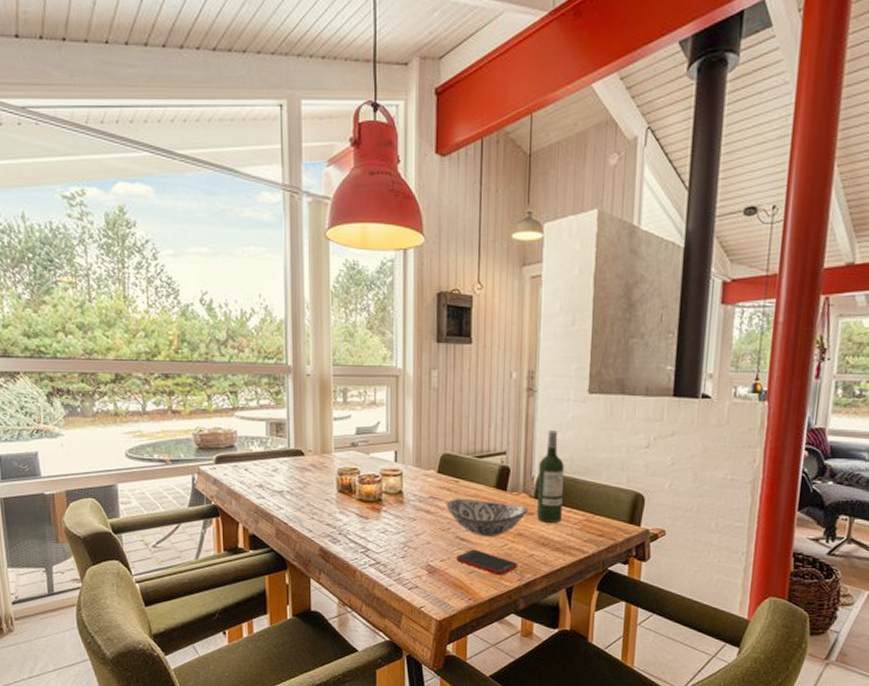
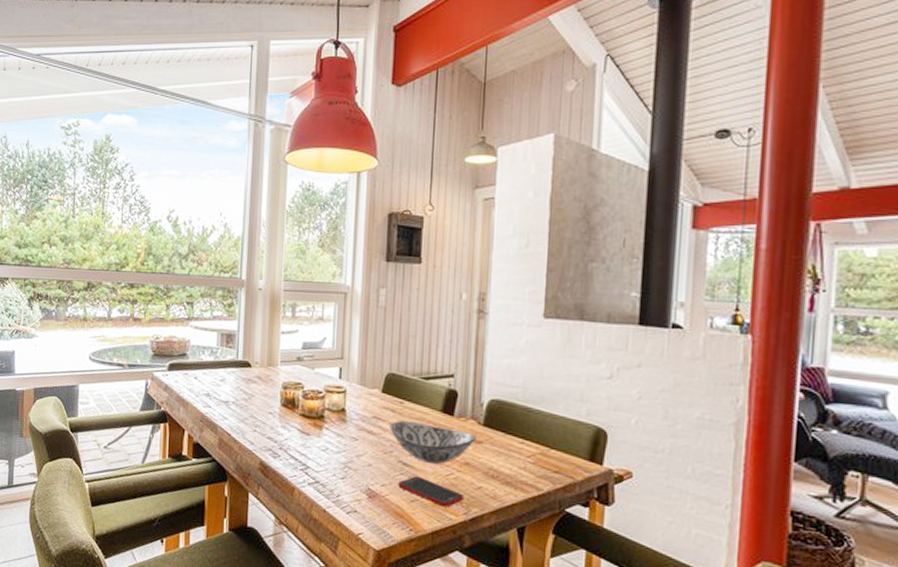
wine bottle: present [537,430,564,523] -> none [486,355,517,454]

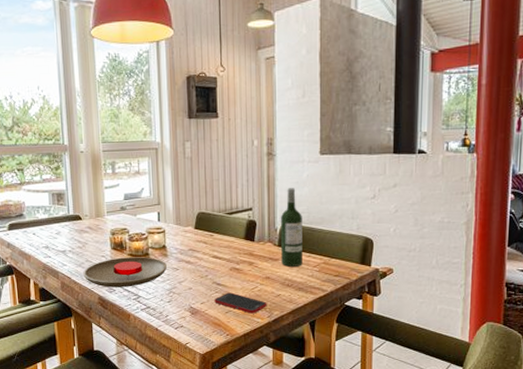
plate: none [245,416,344,454] -> present [83,257,167,288]
decorative bowl: present [389,420,476,464] -> none [203,249,273,281]
wine bottle: none [486,355,517,454] -> present [280,188,302,267]

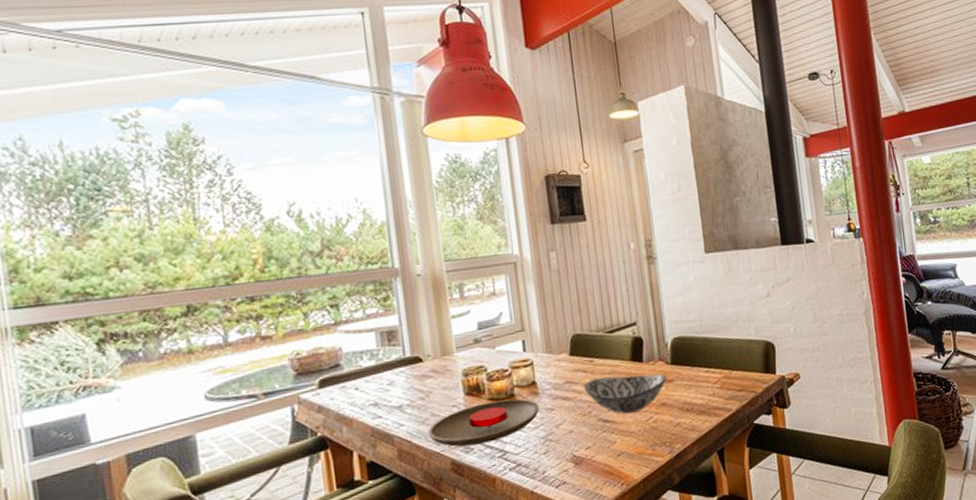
decorative bowl: none [203,249,273,281] -> present [583,374,667,414]
cell phone: present [214,292,267,314] -> none [602,429,667,453]
wine bottle: present [280,188,302,267] -> none [669,293,701,388]

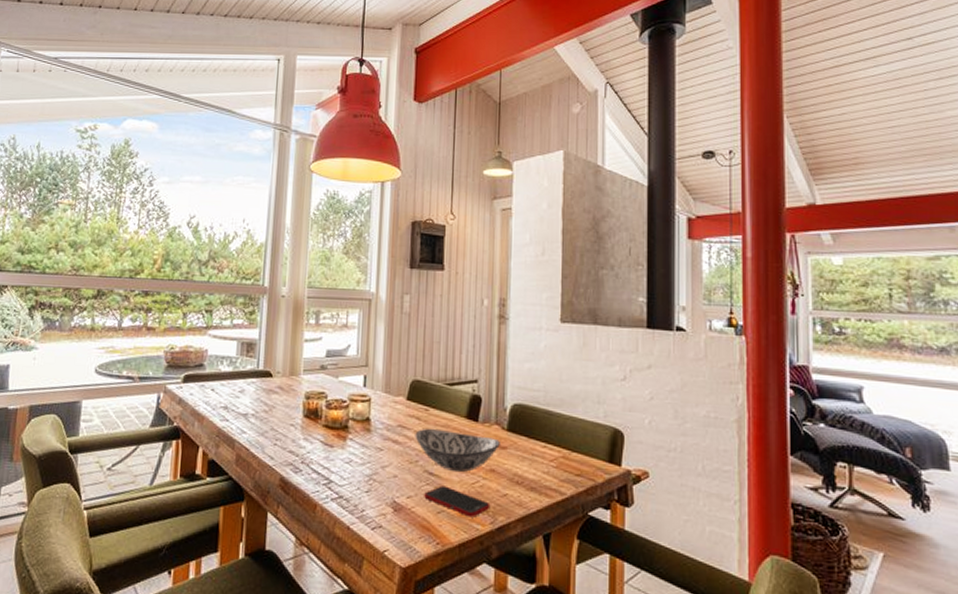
plate: present [428,398,539,447] -> none [265,428,369,468]
cell phone: none [602,429,667,453] -> present [424,485,491,518]

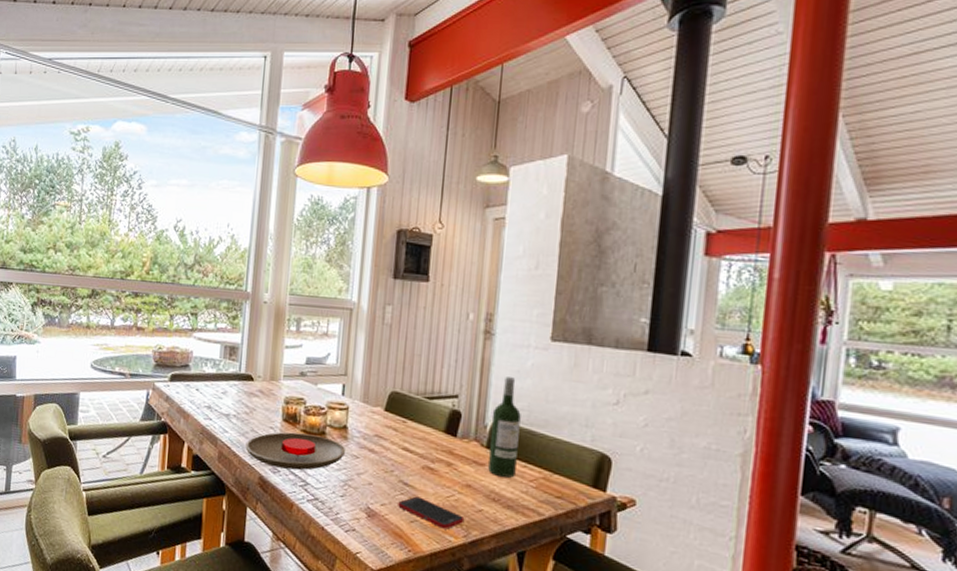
plate: none [265,428,369,468] -> present [245,432,345,470]
decorative bowl: present [415,428,500,472] -> none [391,439,478,485]
wine bottle: none [510,359,538,459] -> present [488,377,521,478]

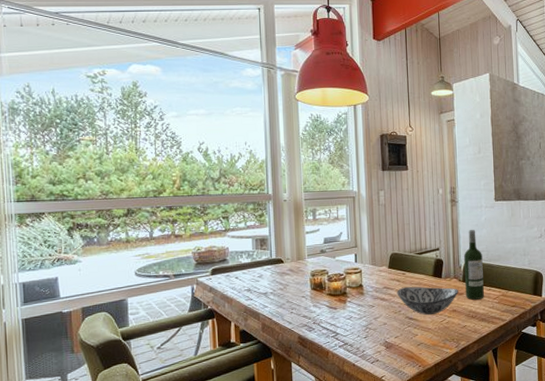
plate: present [245,432,345,470] -> none [284,295,363,327]
decorative bowl: none [391,439,478,485] -> present [397,286,458,315]
cell phone: present [398,496,465,530] -> none [407,326,455,345]

